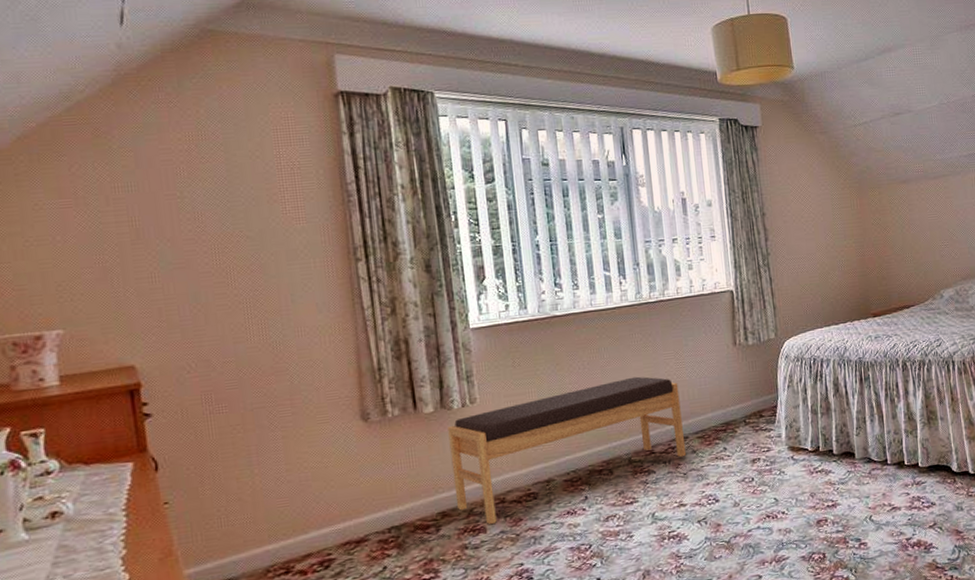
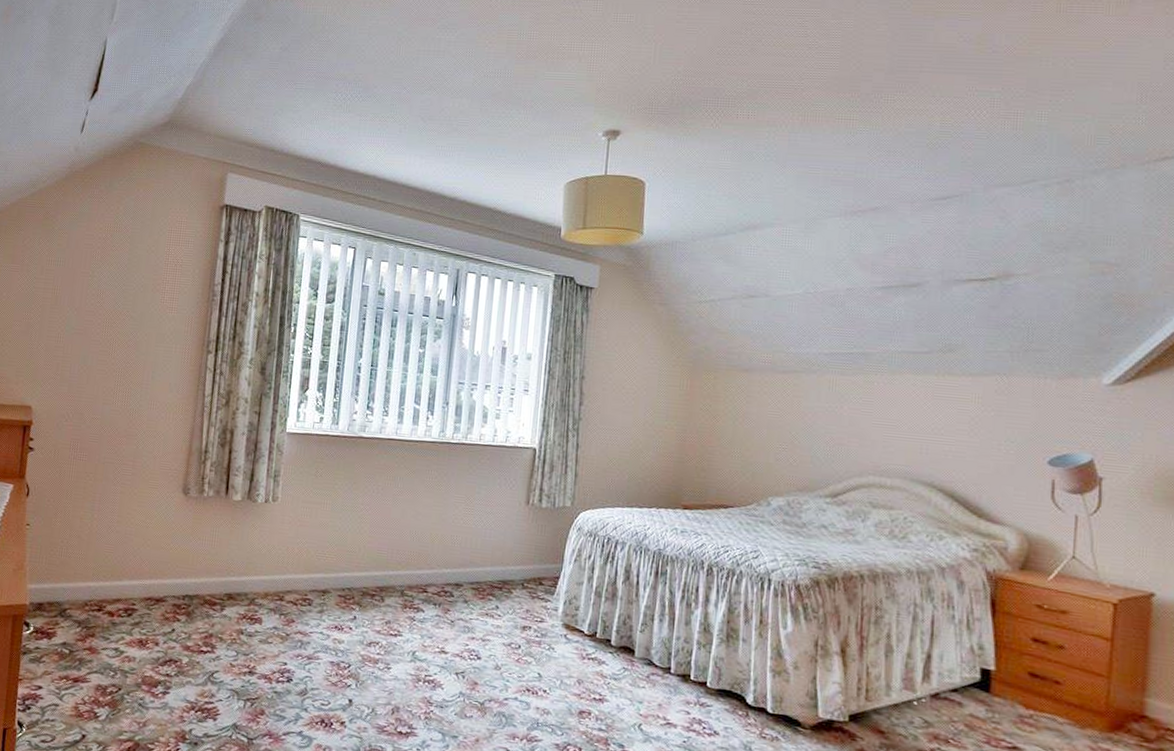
bench: present [448,376,687,525] -> none [242,511,463,619]

